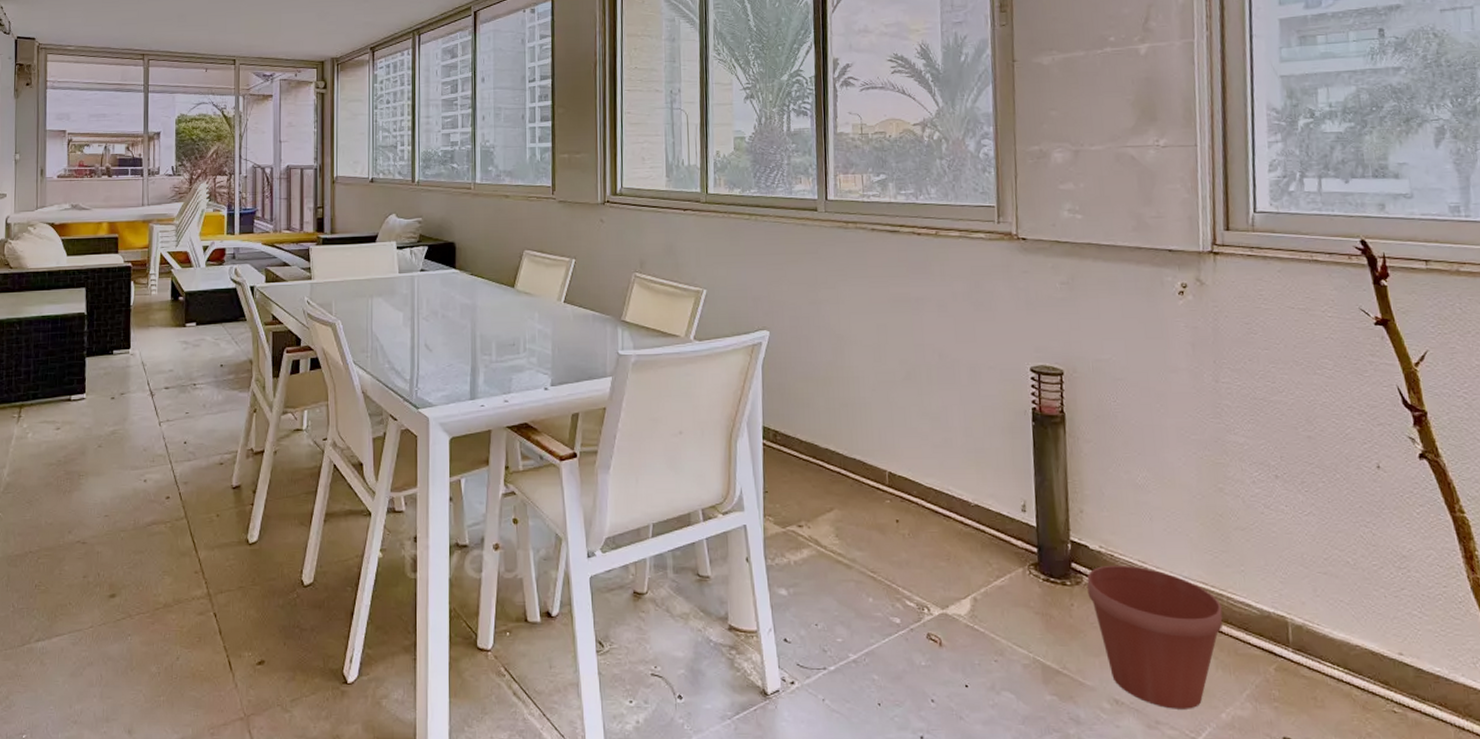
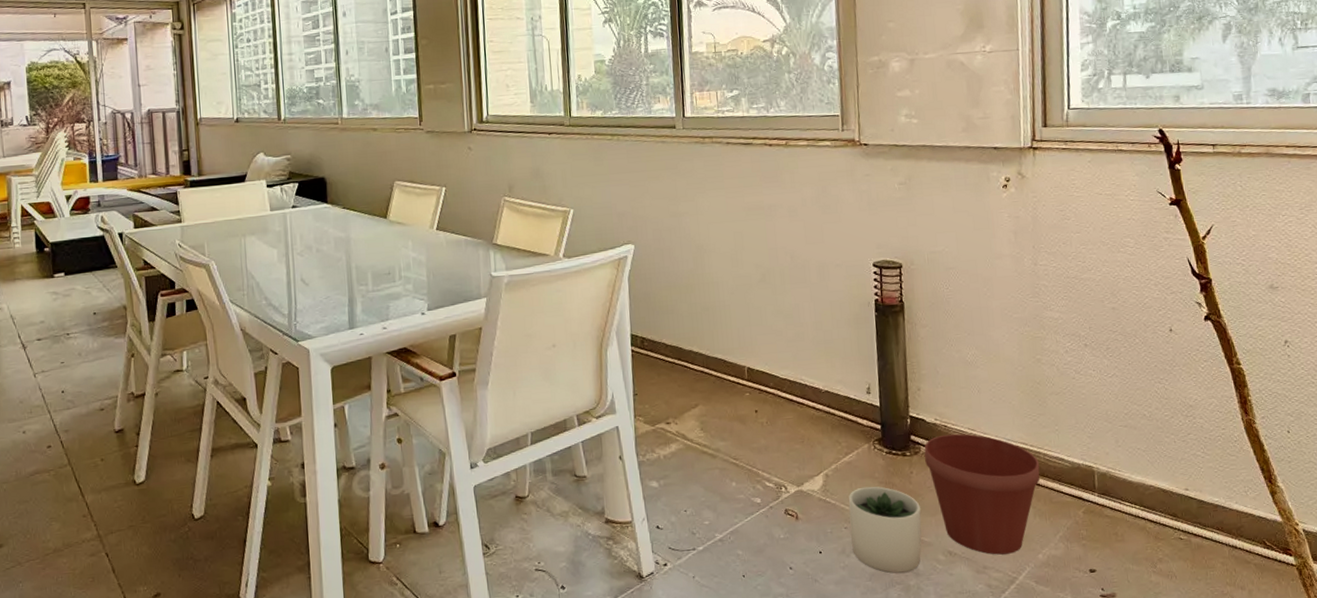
planter: none [999,616,1084,719] -> present [848,486,922,573]

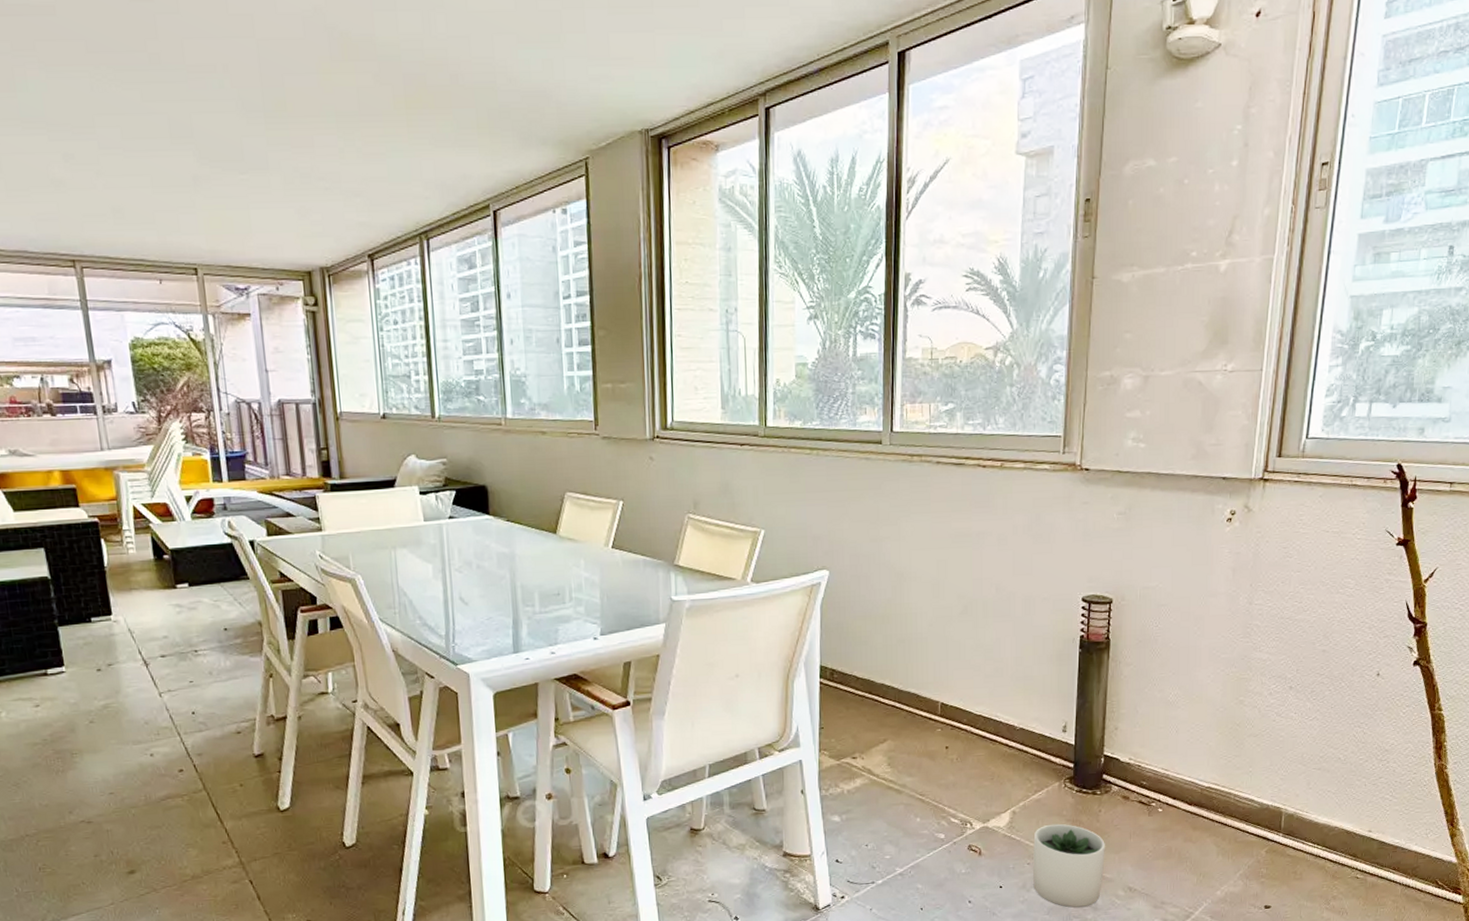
flowerpot: present [924,433,1040,555] -> none [1115,773,1229,891]

